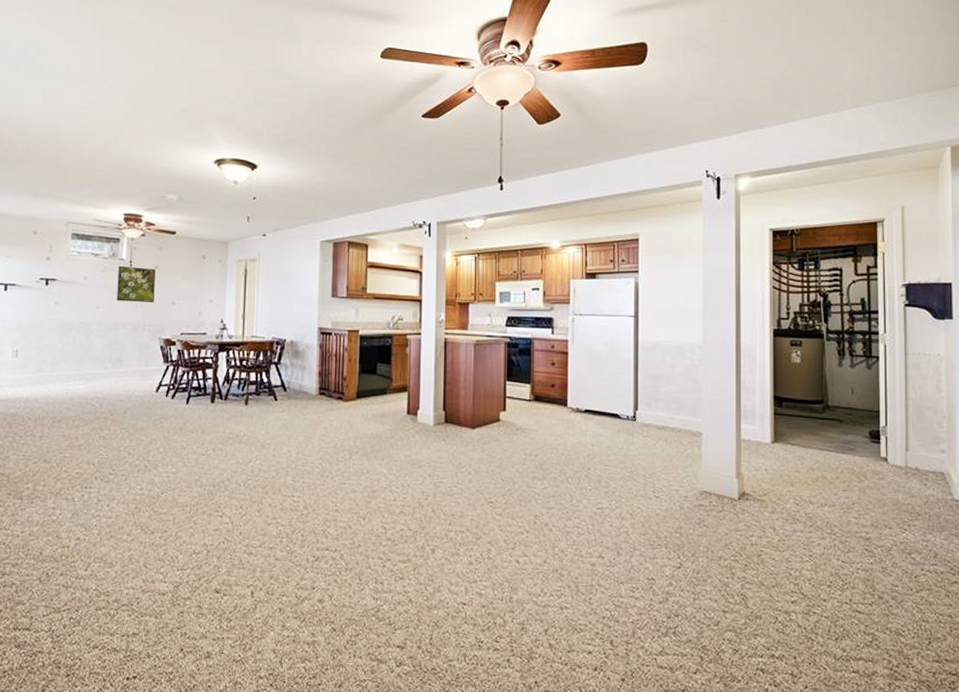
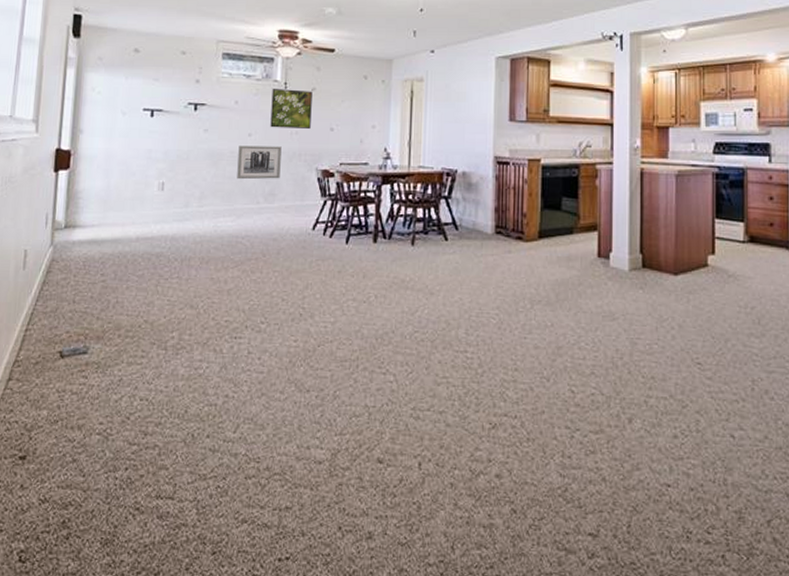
wall art: none [86,317,127,348] -> present [237,145,282,180]

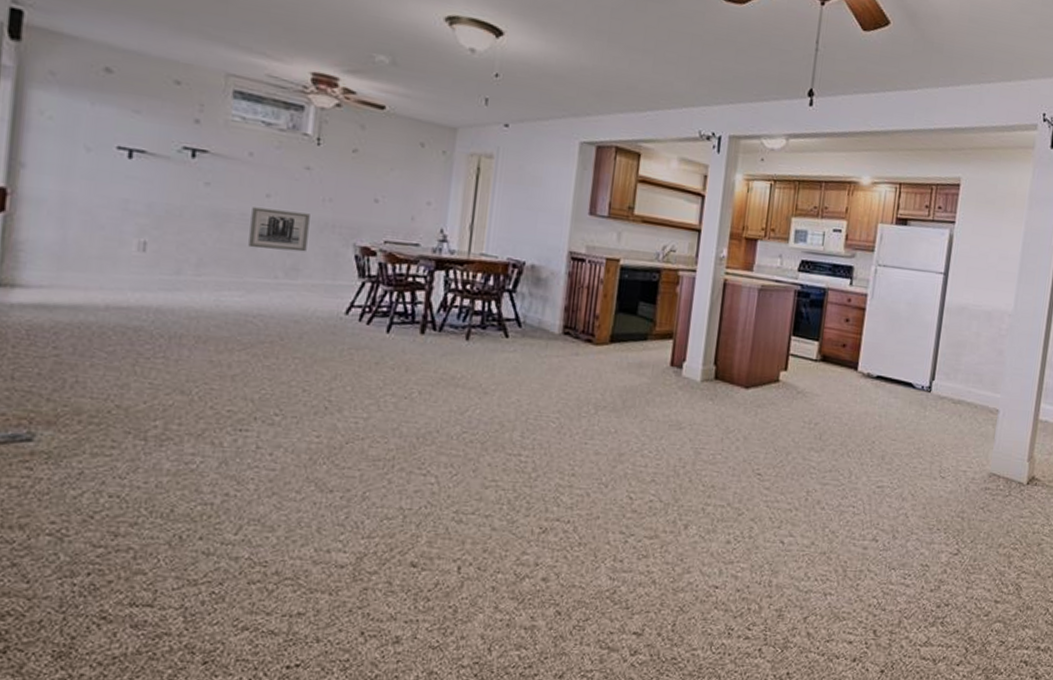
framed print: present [270,88,313,129] -> none [296,142,354,197]

